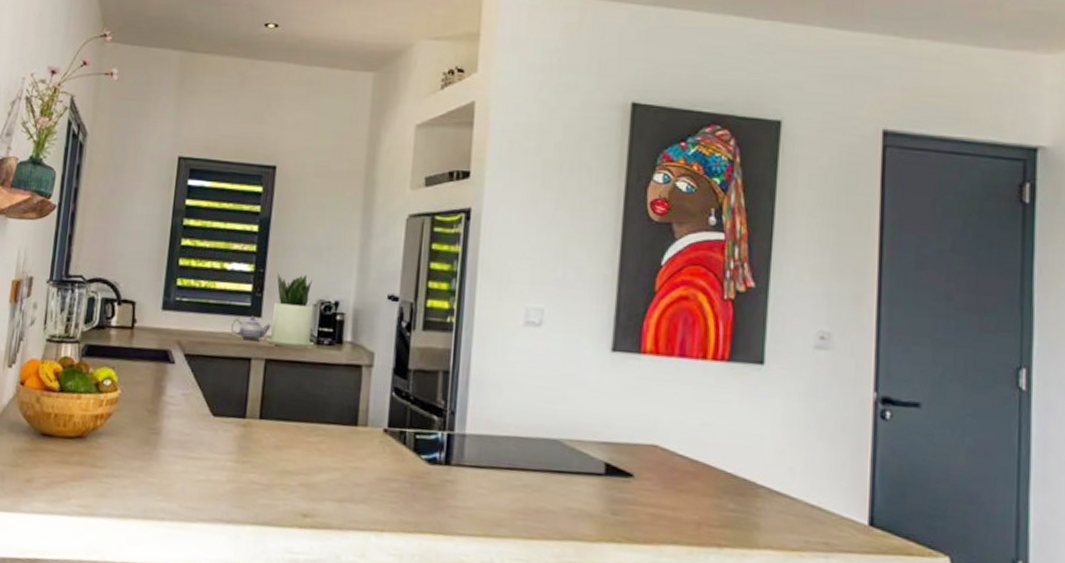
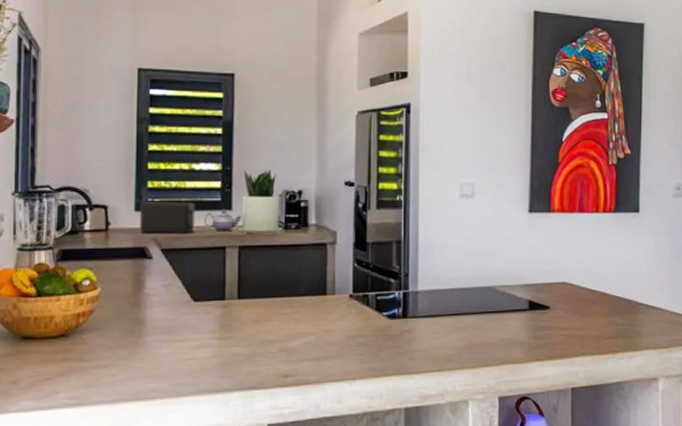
toaster: none [165,300,224,340] -> present [140,202,195,234]

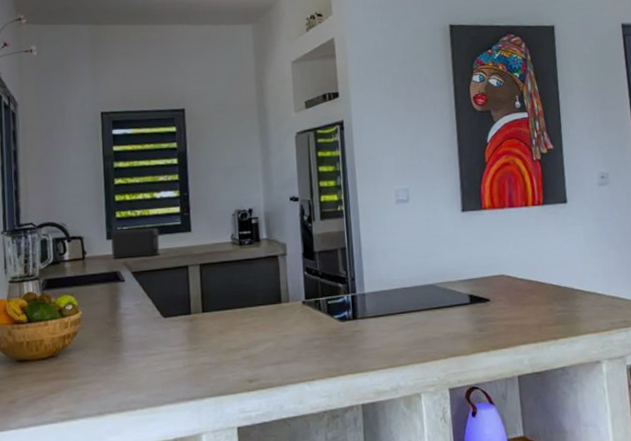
teapot: present [205,209,242,232] -> none [168,231,200,252]
planter: present [238,169,283,234] -> none [197,192,238,252]

